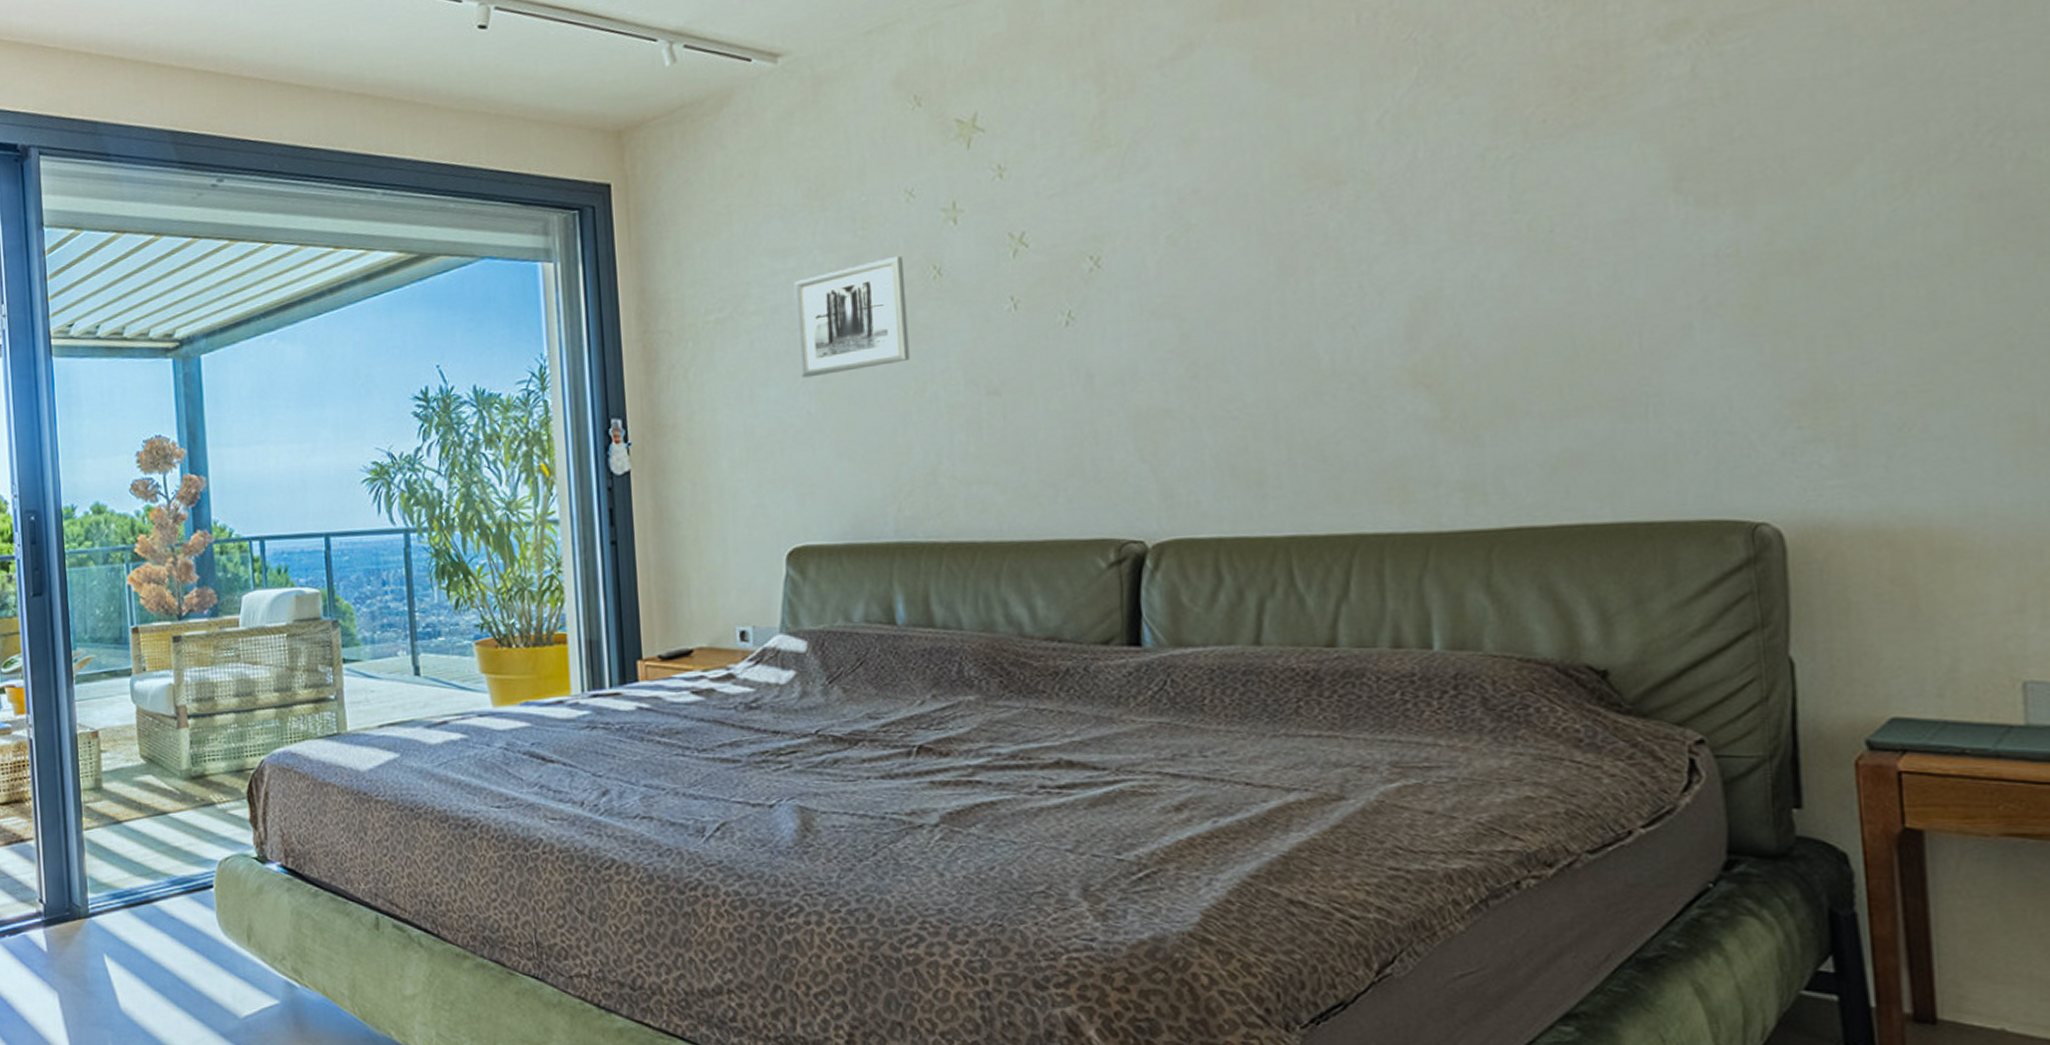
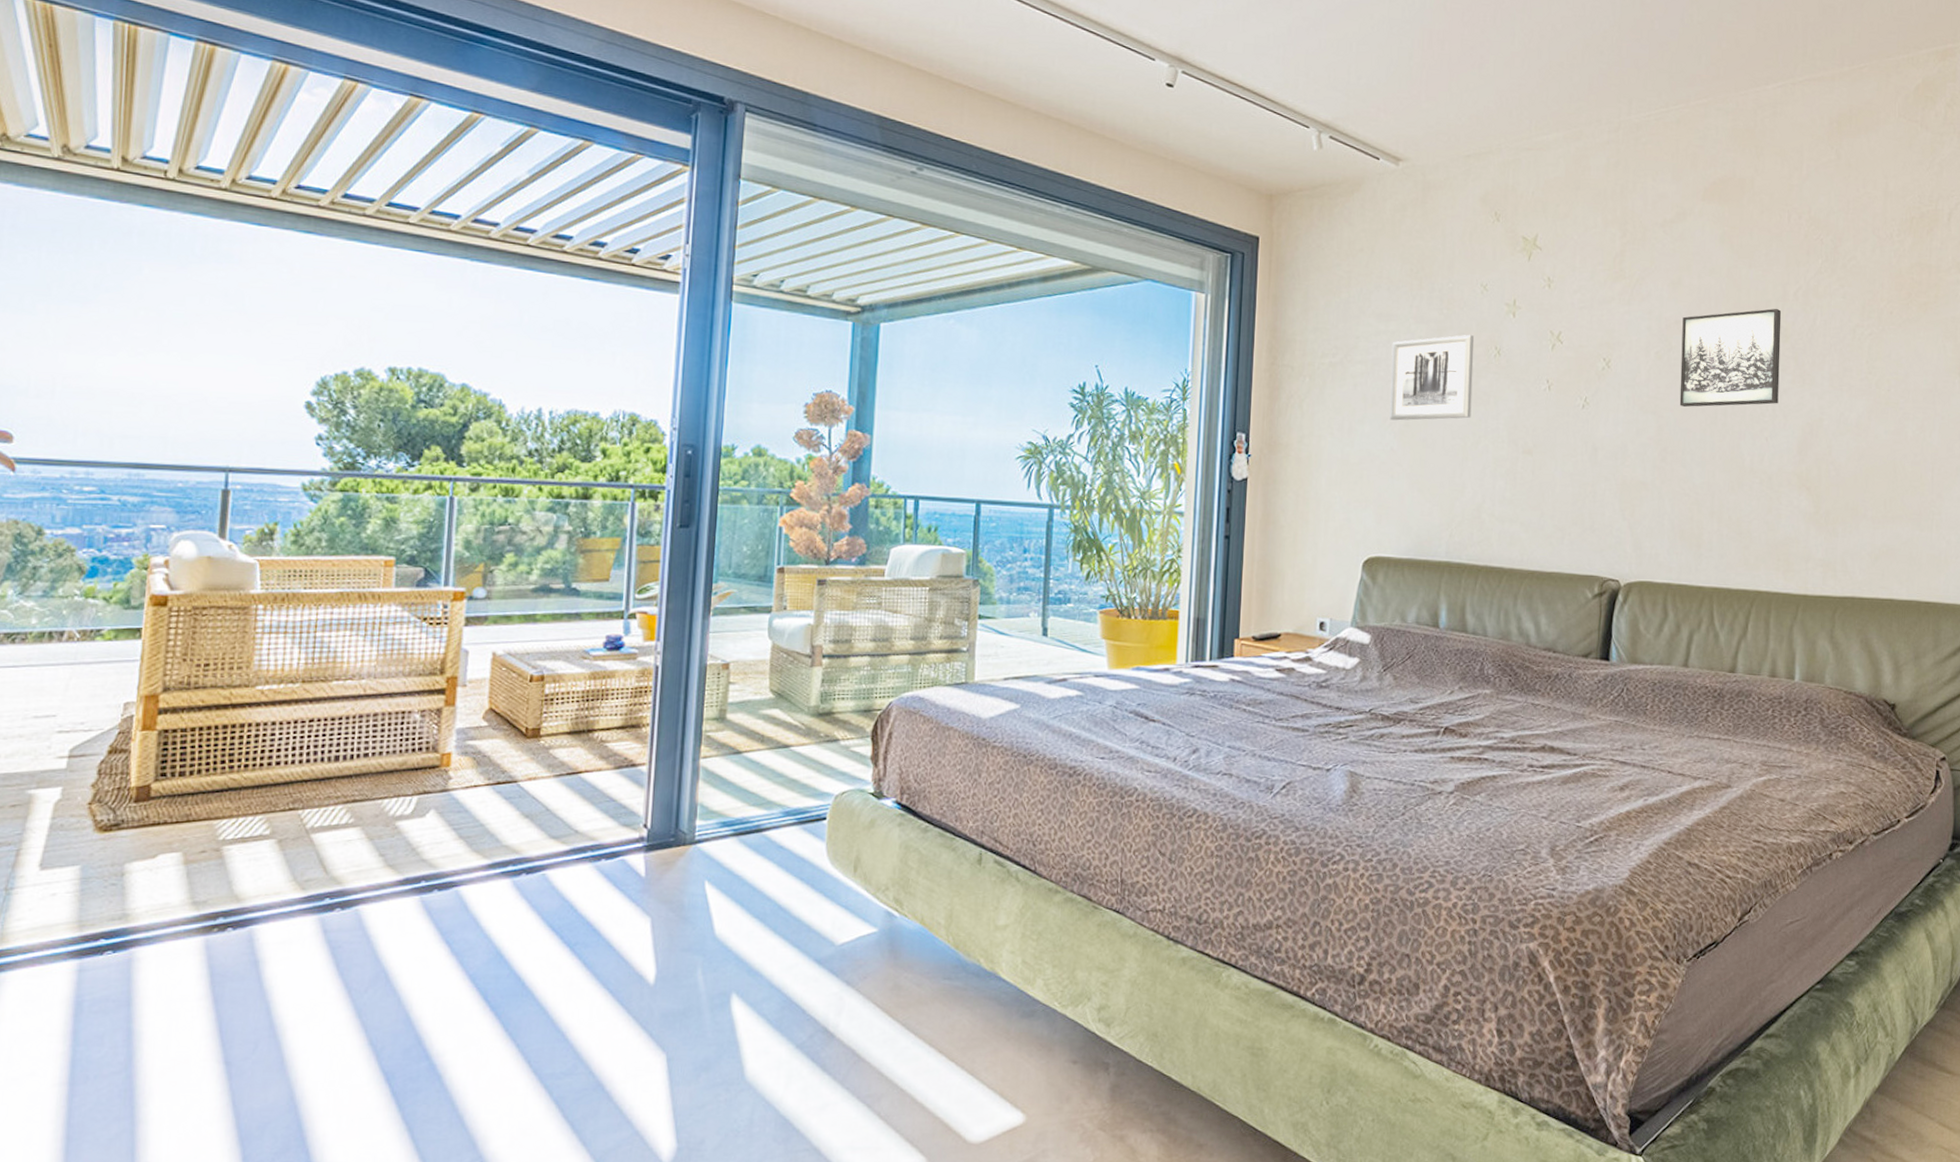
wall art: none [1203,146,1367,302] -> present [1679,308,1782,407]

